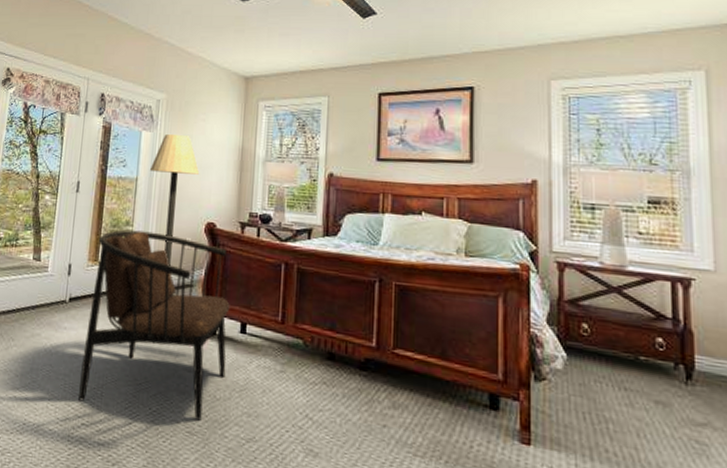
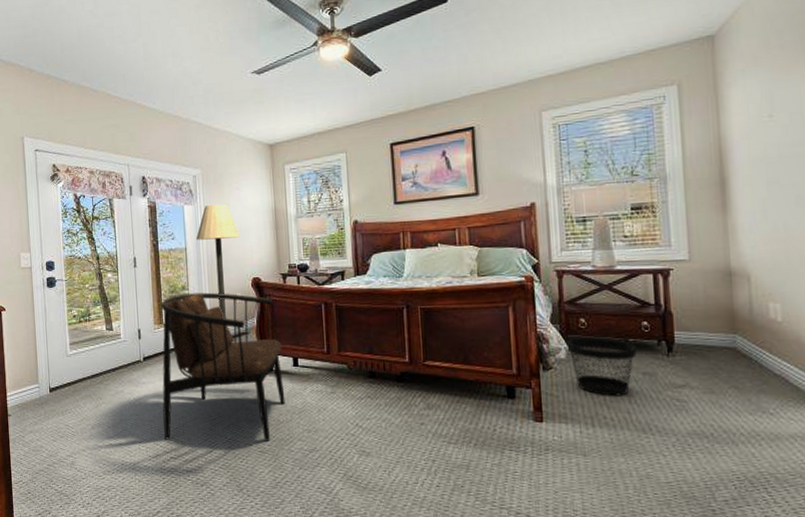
wastebasket: none [563,345,649,427] -> present [565,337,637,396]

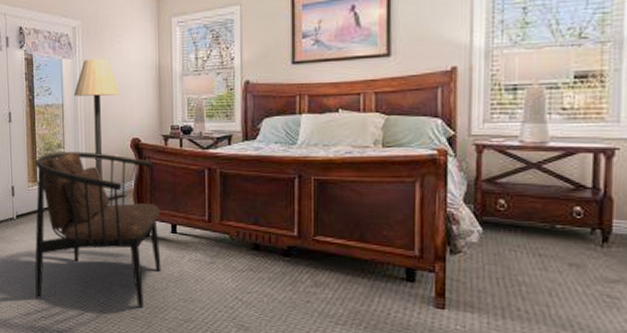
wastebasket: present [565,337,637,396] -> none [479,220,565,288]

